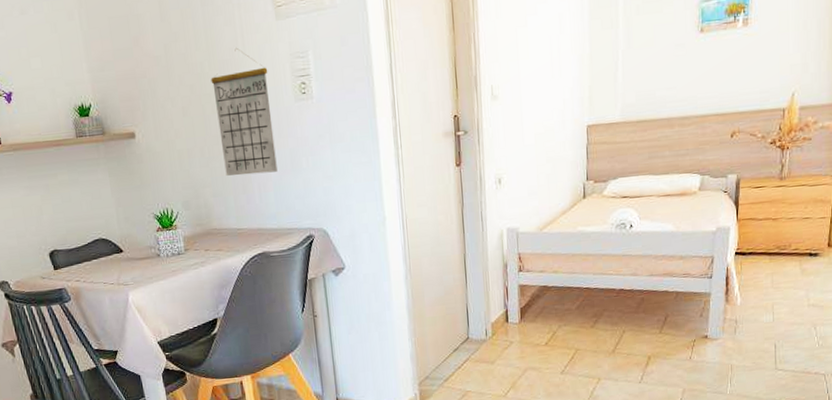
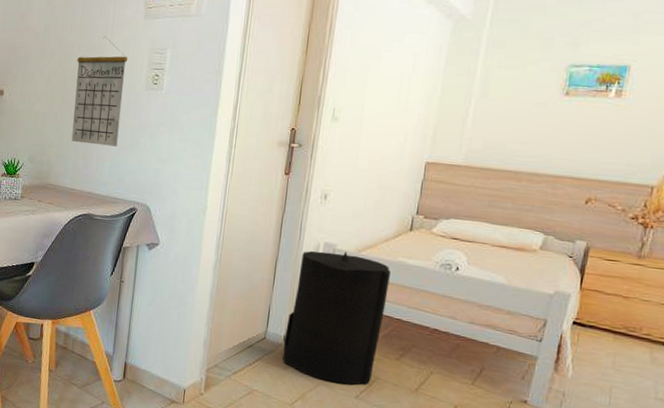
trash can: none [486,233,574,365] -> present [282,251,391,385]

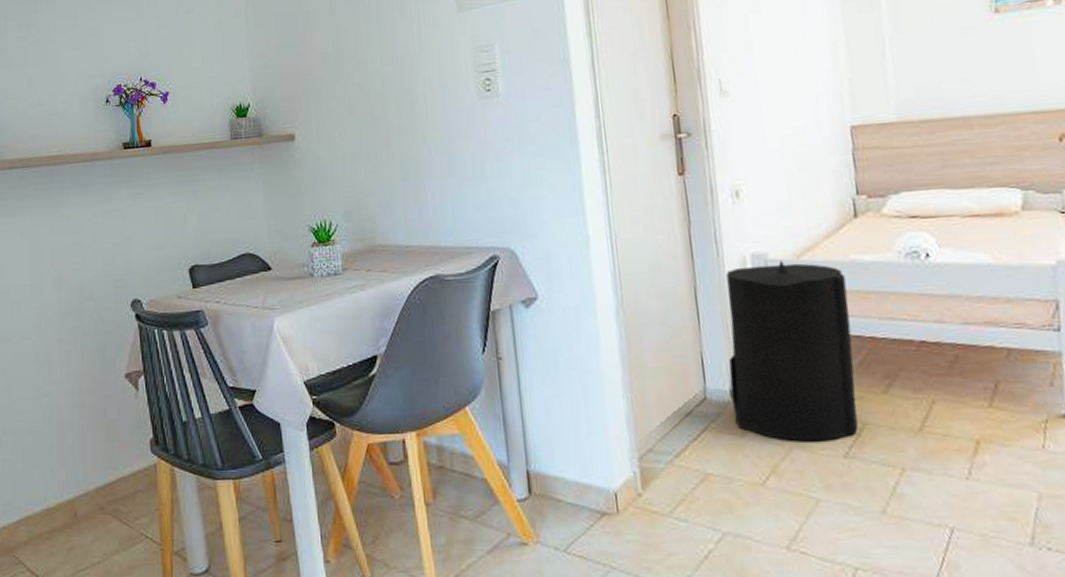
calendar: present [71,36,128,147] -> none [382,42,456,184]

